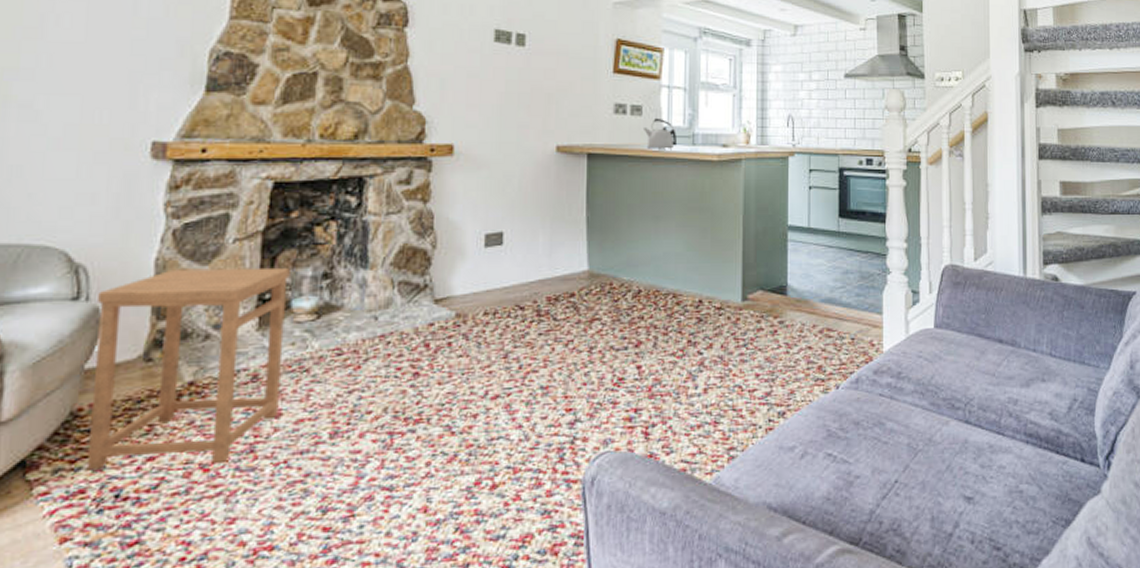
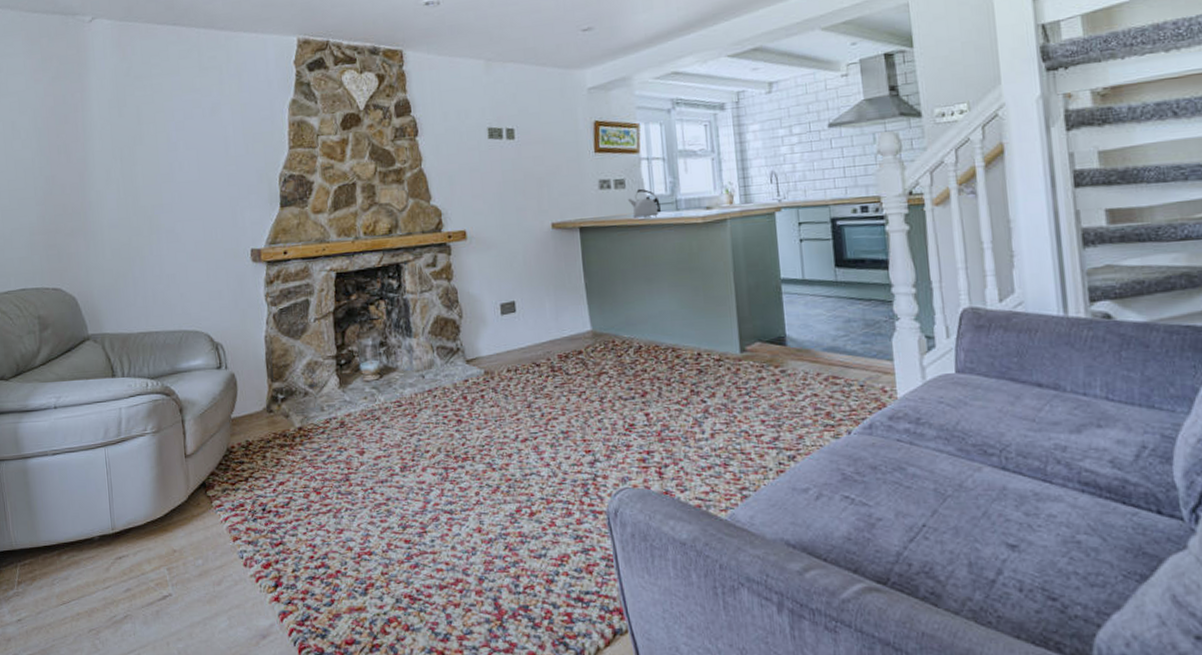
side table: present [86,267,290,471] -> none [232,339,362,491]

